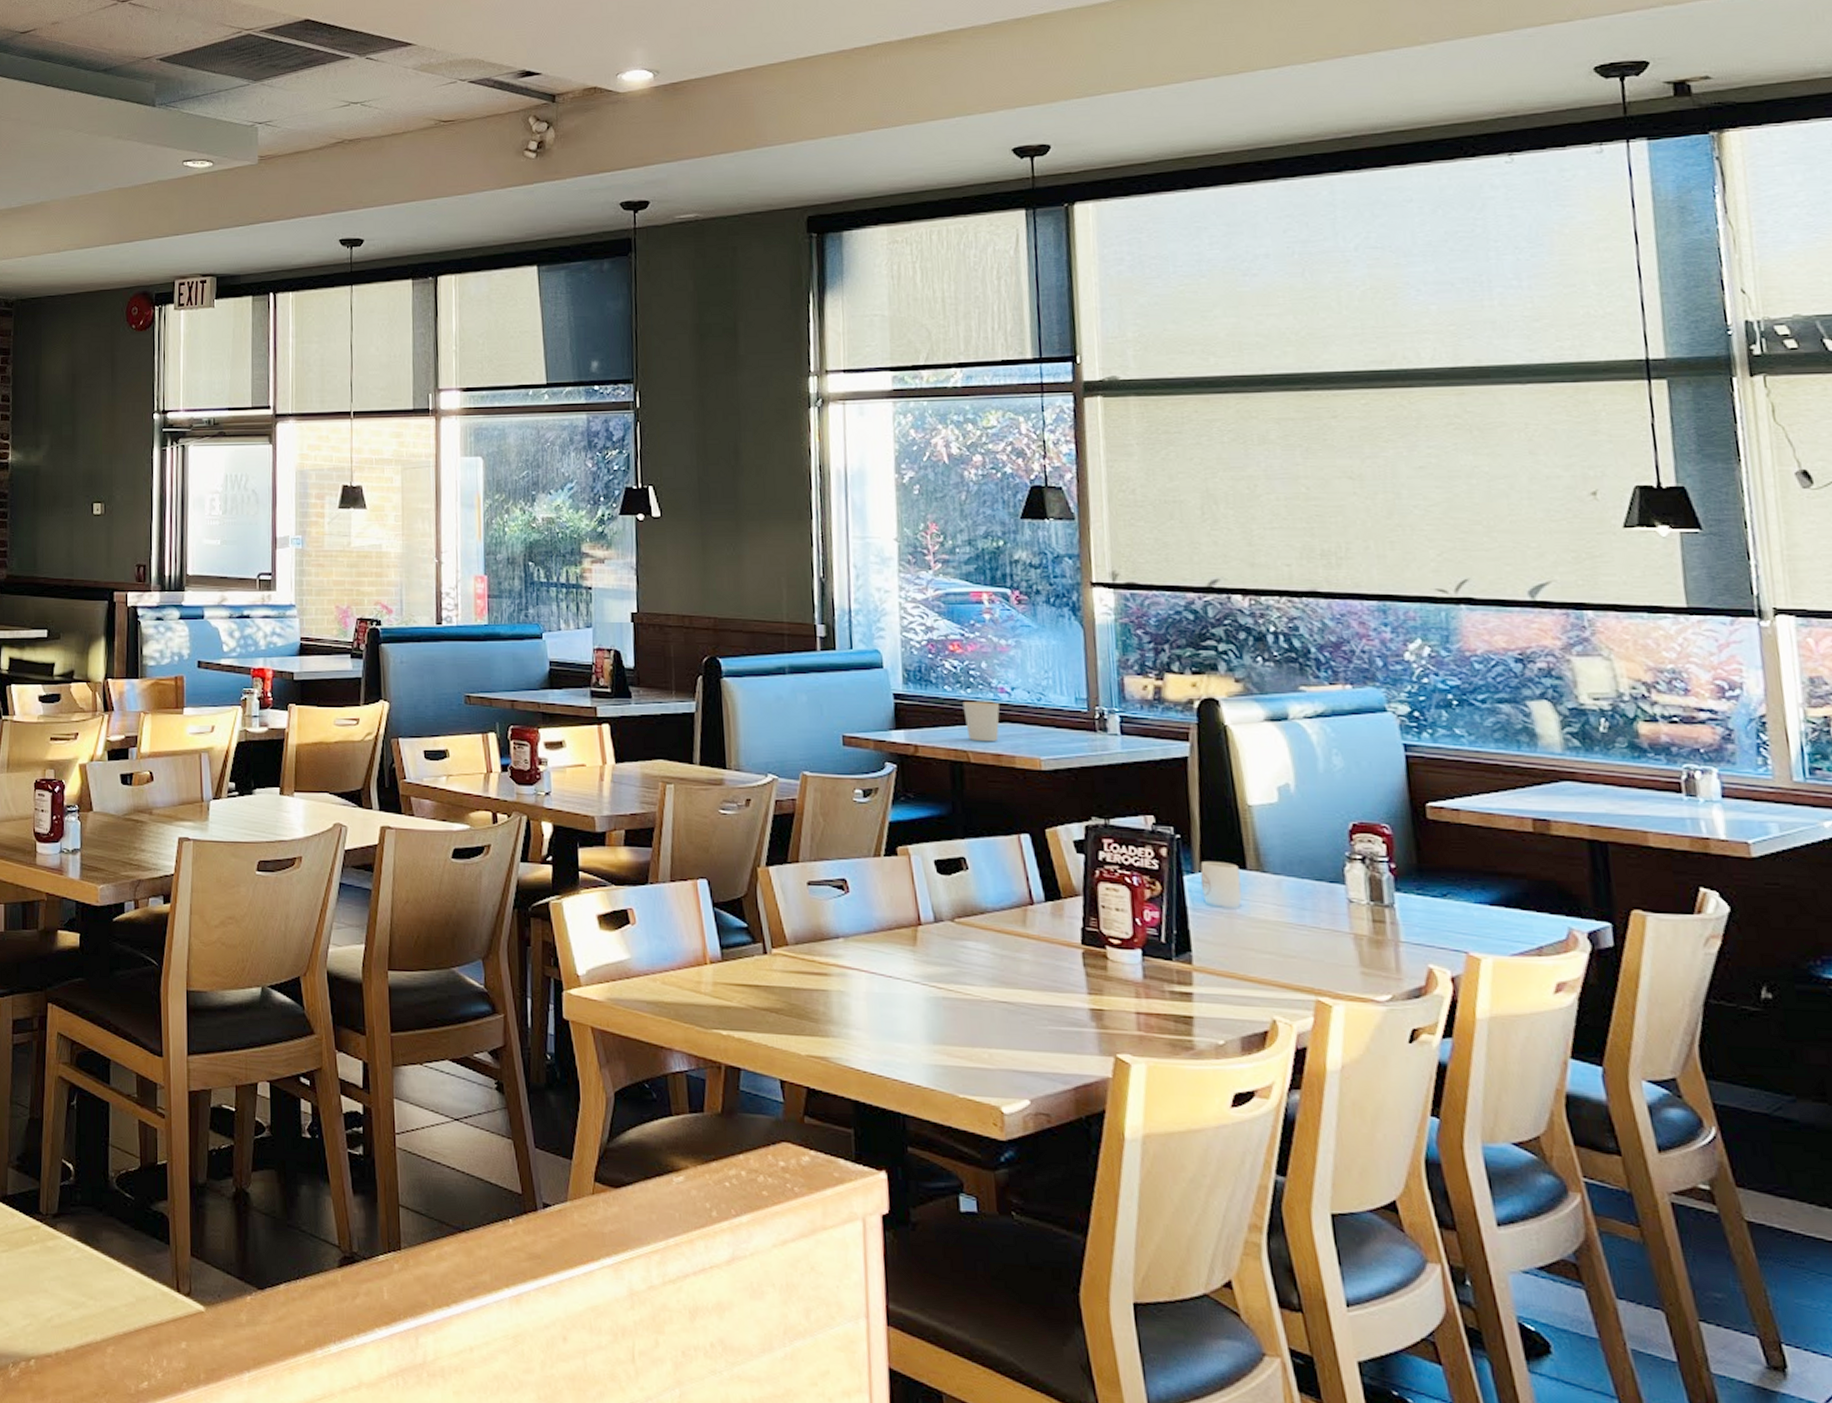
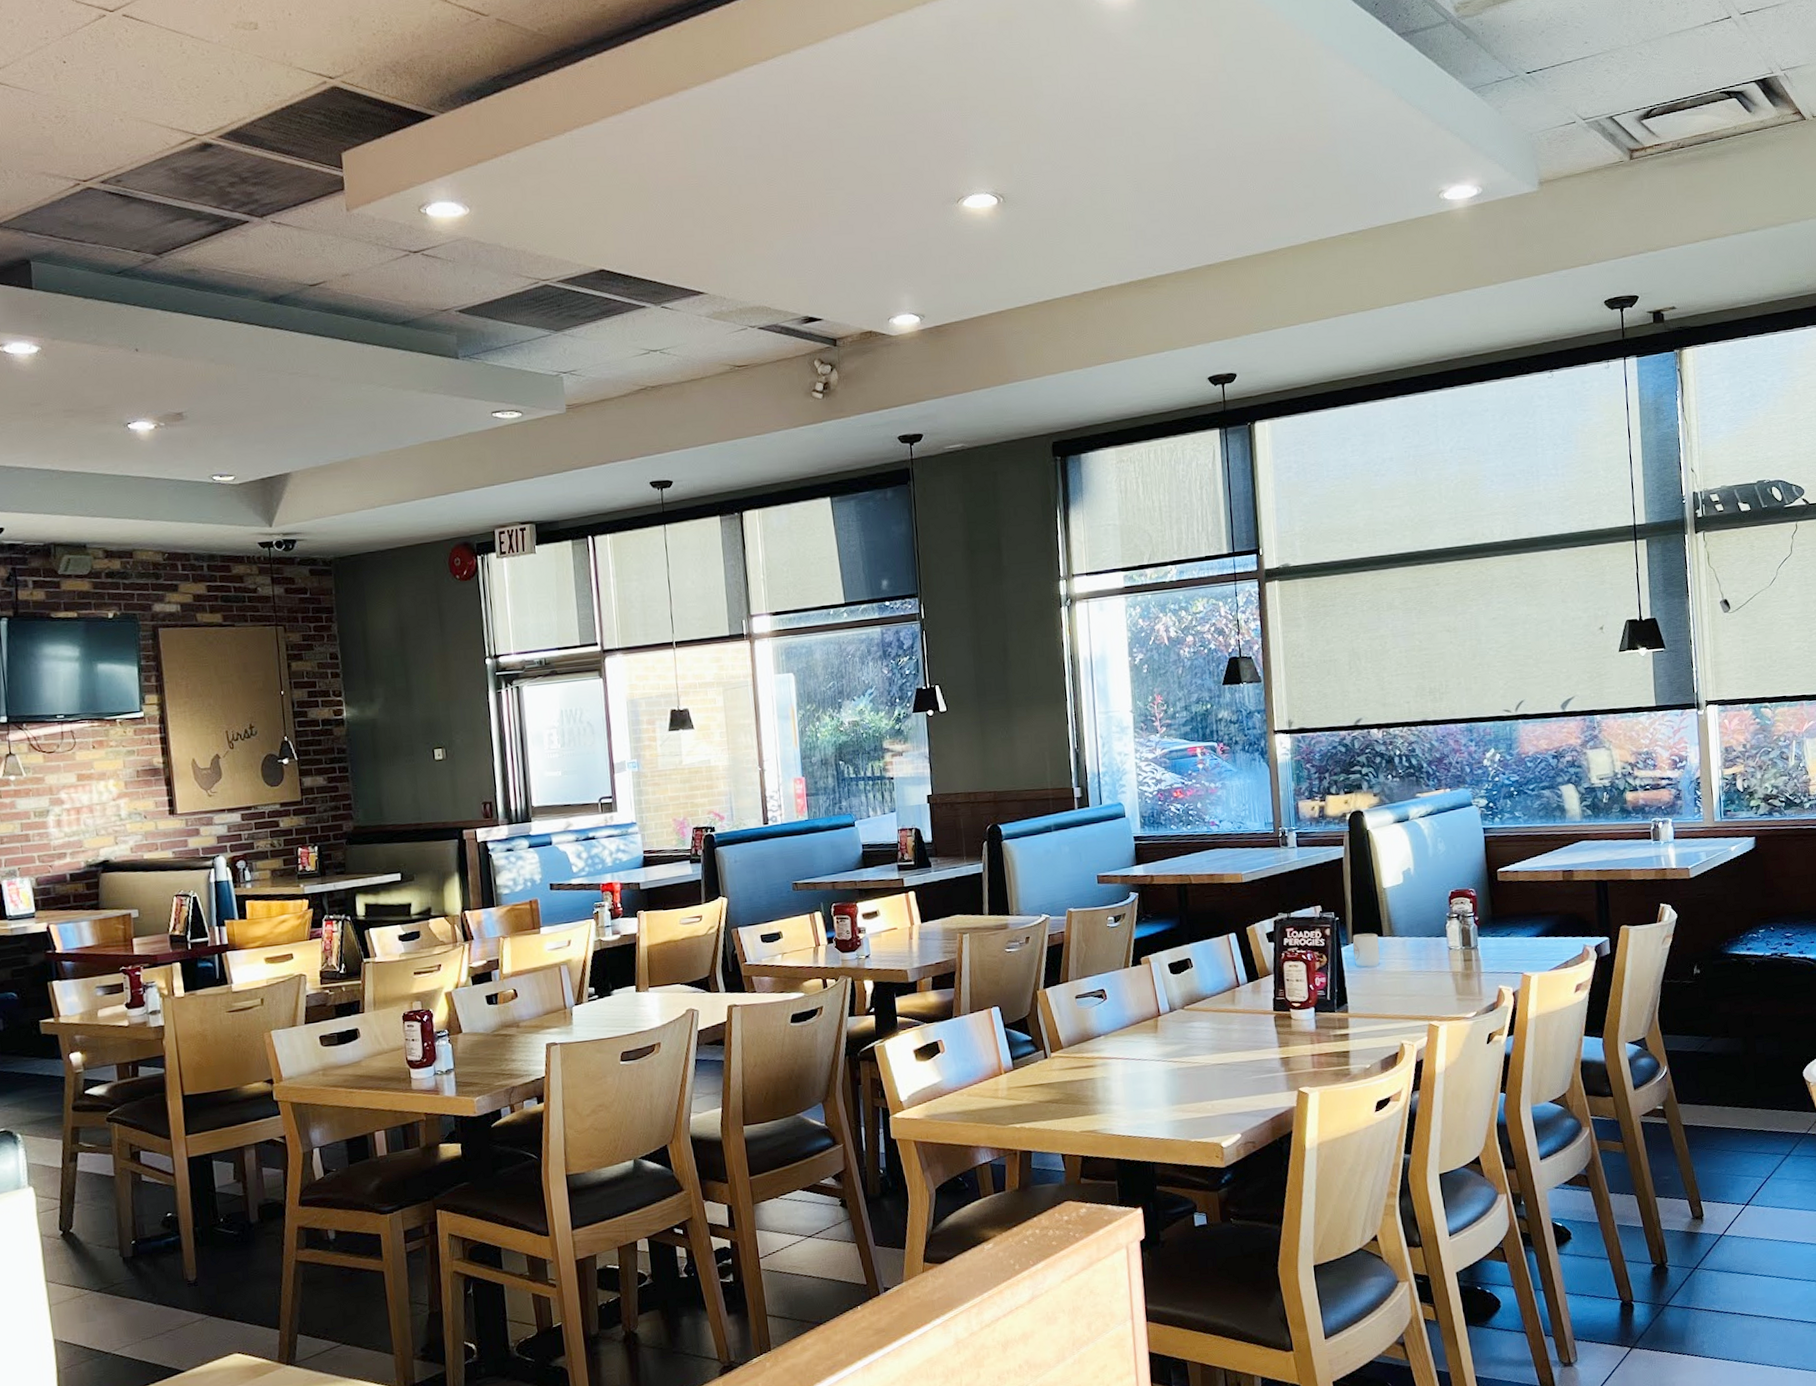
dixie cup: present [962,702,1000,742] -> none [1184,834,1212,866]

